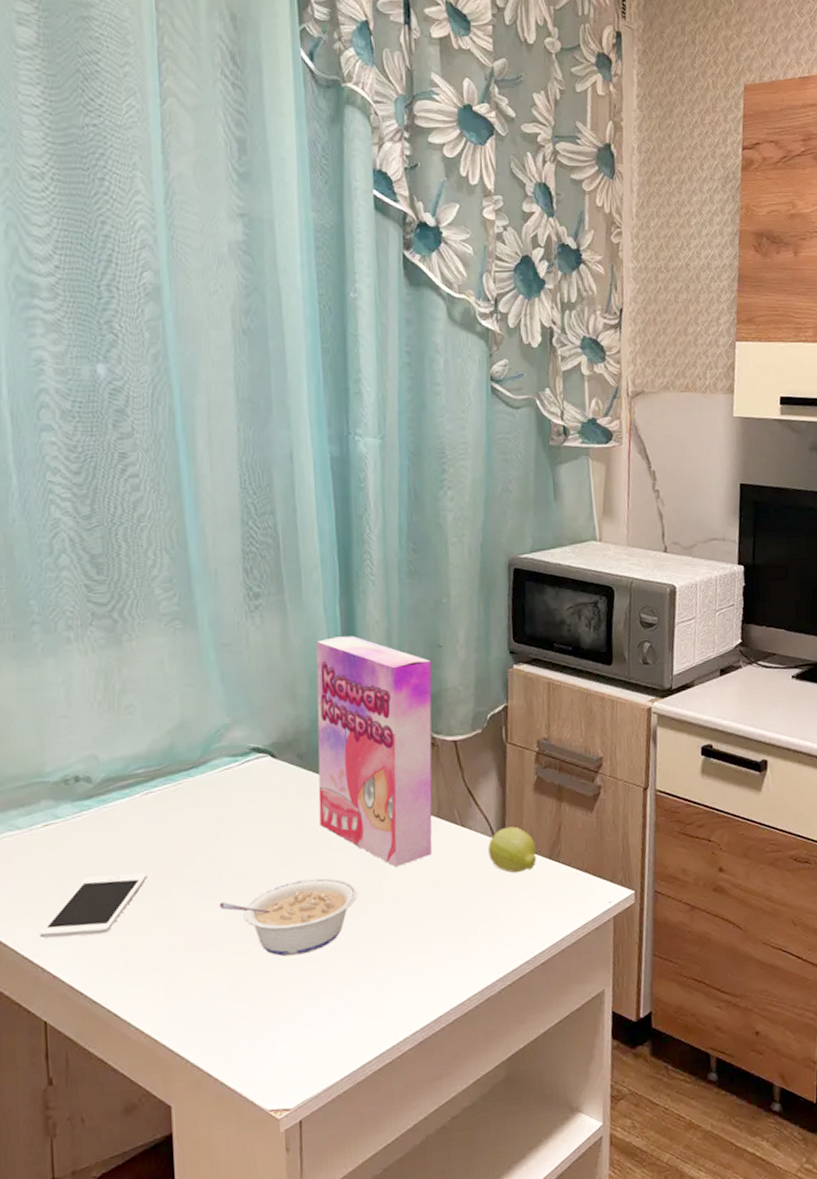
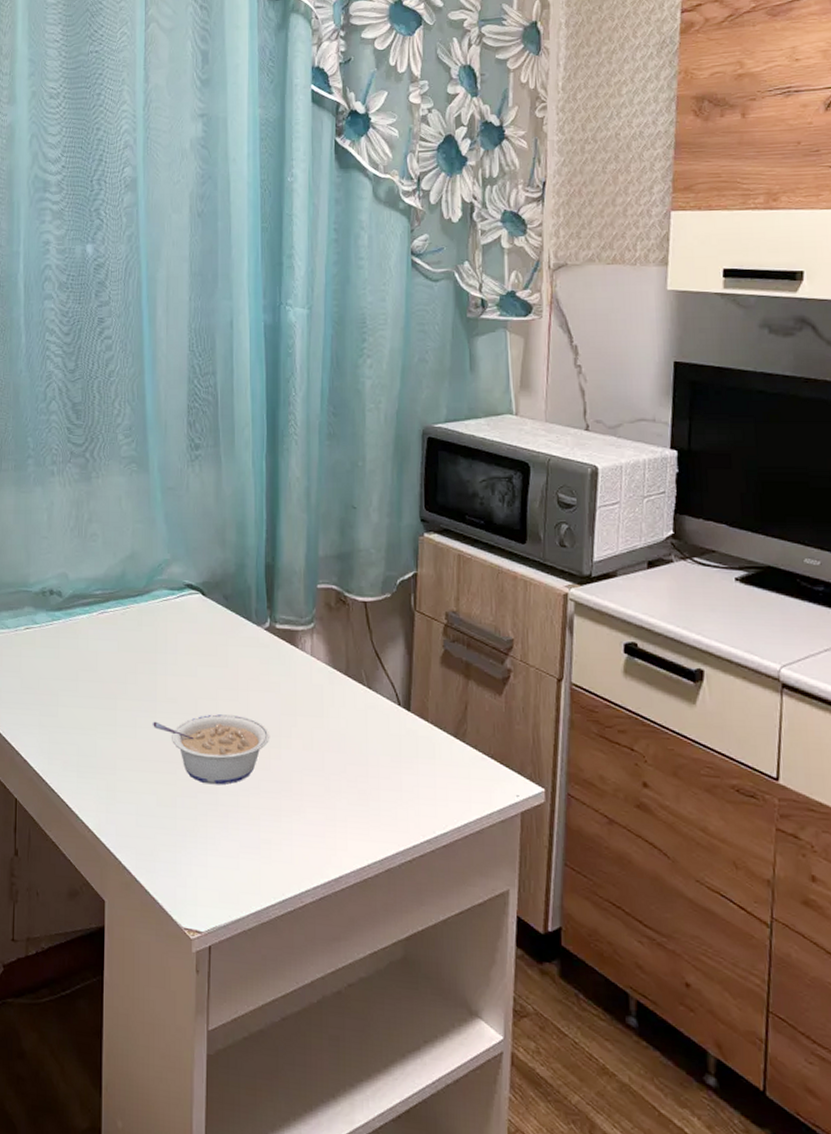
cell phone: present [39,872,148,939] -> none [16,678,99,731]
cereal box: present [316,635,432,867] -> none [240,490,346,717]
fruit: present [487,826,537,873] -> none [392,696,442,746]

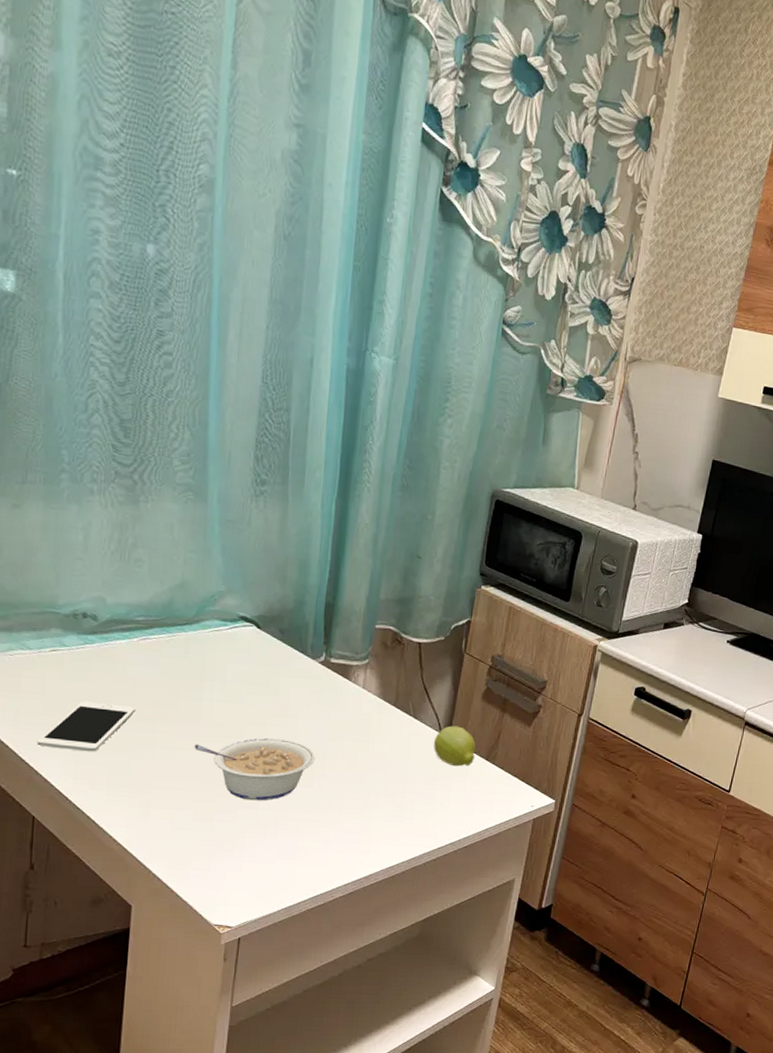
cell phone: none [16,678,99,731] -> present [36,700,136,752]
fruit: none [392,696,442,746] -> present [433,725,477,767]

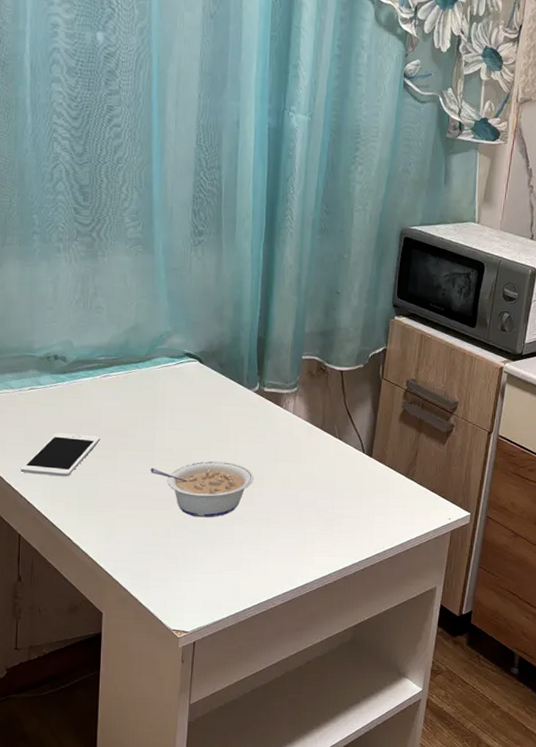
fruit: present [433,725,477,767] -> none [357,446,396,484]

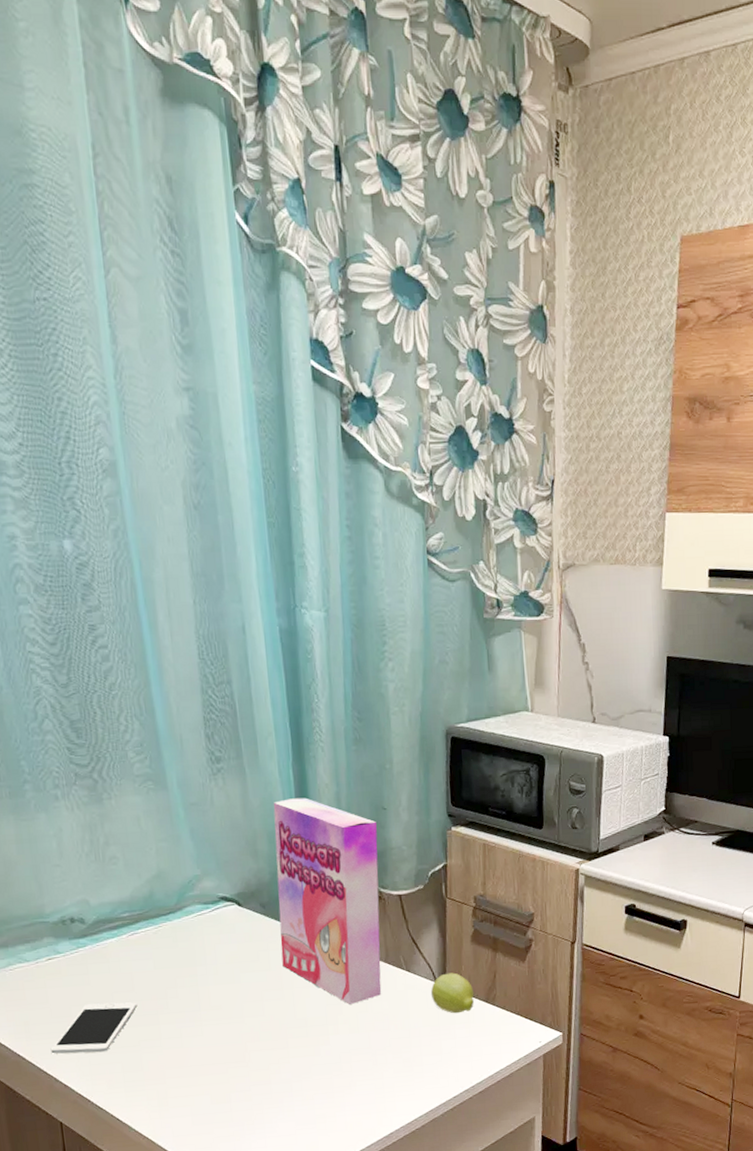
legume: present [149,461,253,518] -> none [198,1012,317,1077]
cereal box: none [231,274,330,463] -> present [273,797,382,1005]
fruit: none [357,446,396,484] -> present [430,972,475,1014]

